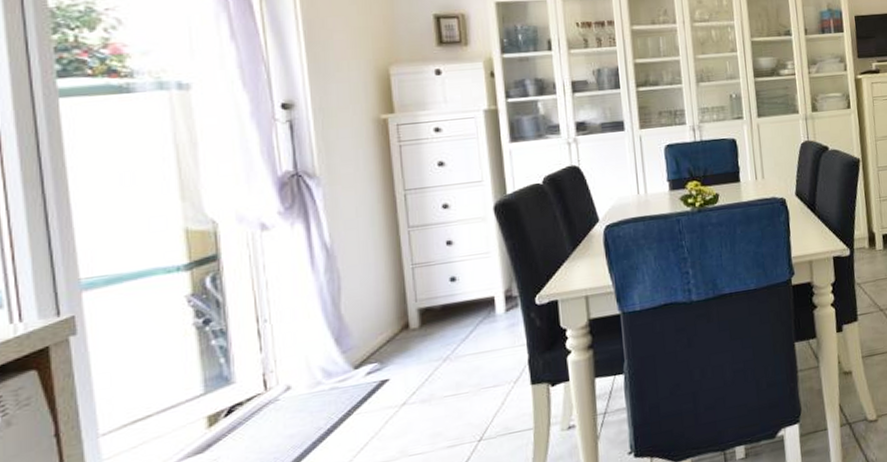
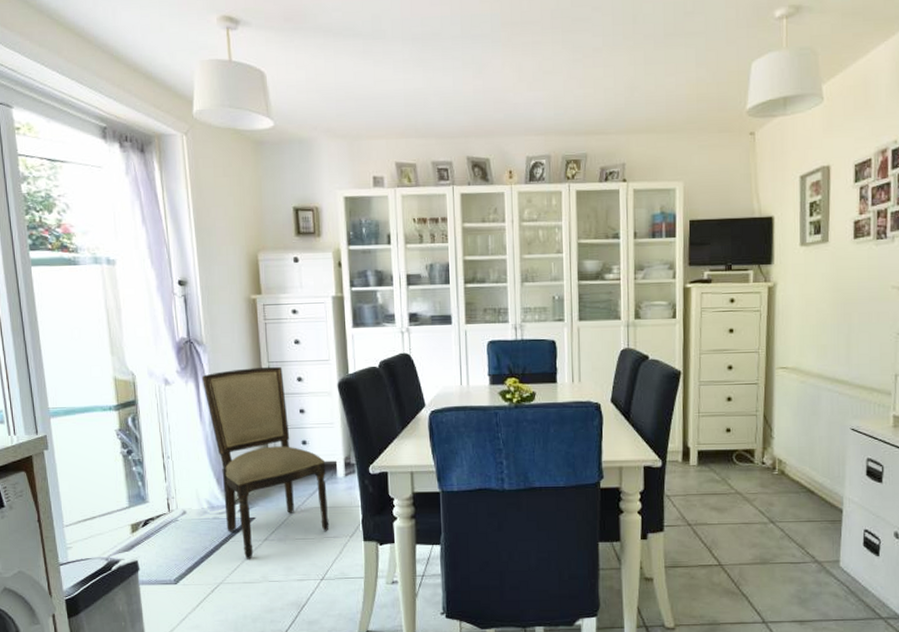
dining chair: none [313,194,488,434] -> present [201,366,329,560]

